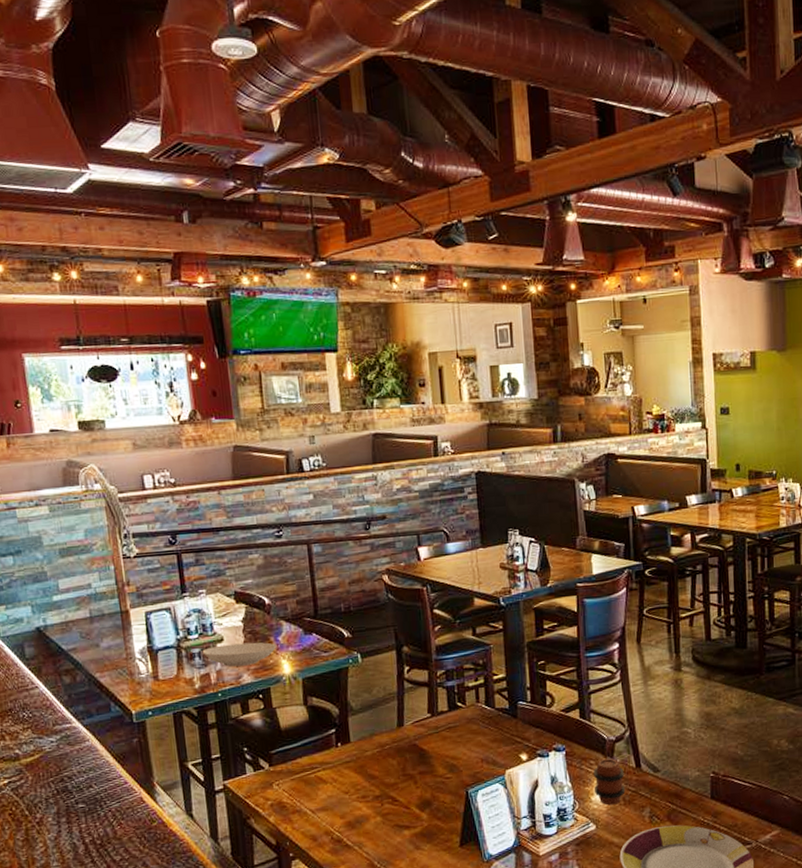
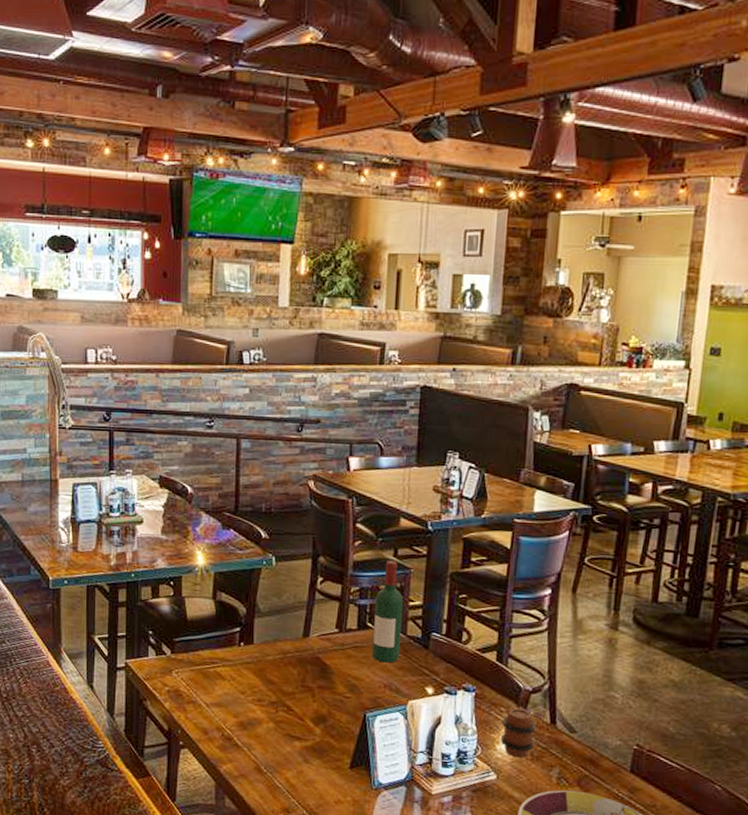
bowl: present [202,642,277,667] -> none [121,526,194,551]
wine bottle: none [461,639,492,738] -> present [371,560,404,663]

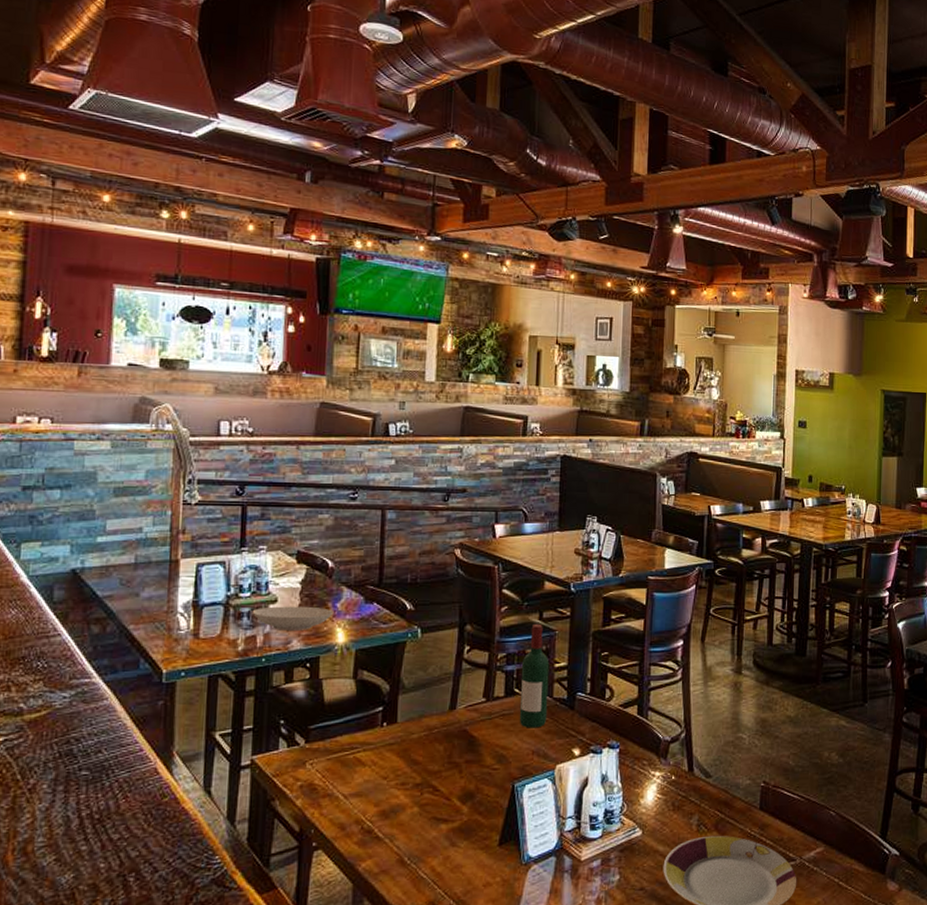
bowl: none [121,526,194,551] -> present [252,606,334,631]
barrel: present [500,708,537,758] -> none [643,759,676,810]

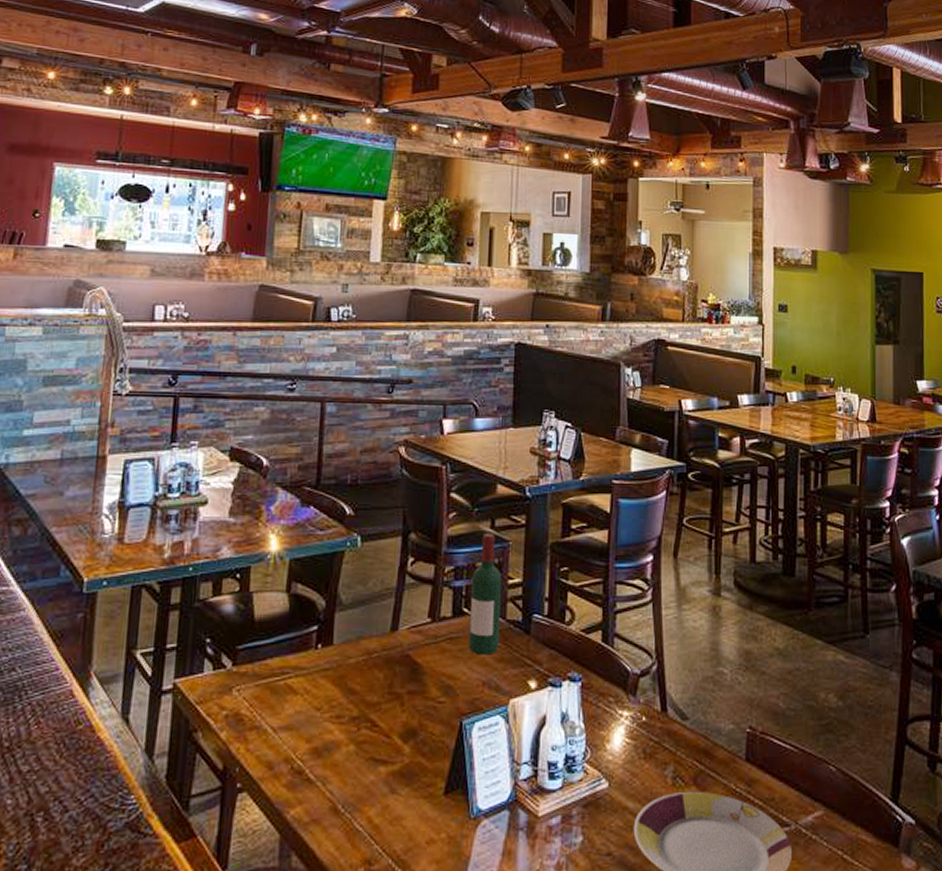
bowl: present [252,606,334,631] -> none [180,508,268,536]

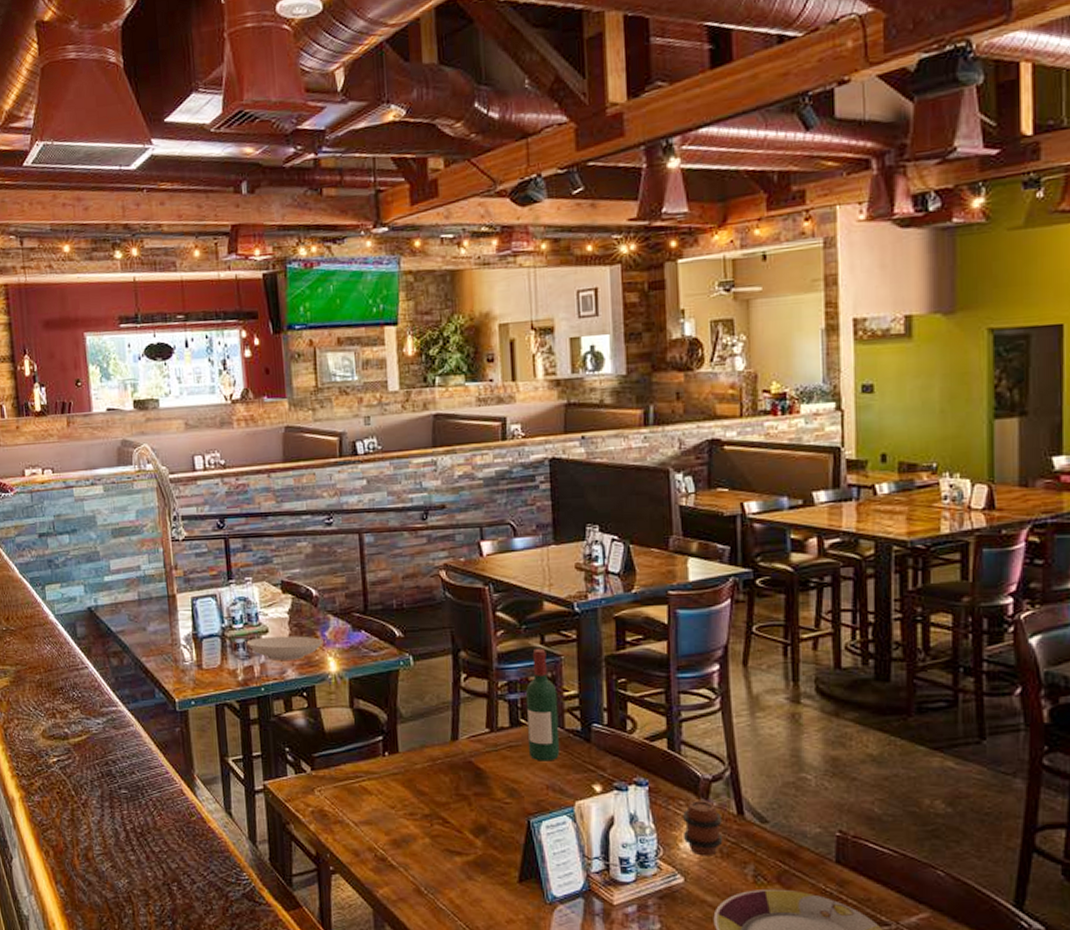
bowl: none [180,508,268,536] -> present [246,636,323,660]
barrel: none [610,696,647,758] -> present [682,800,723,856]

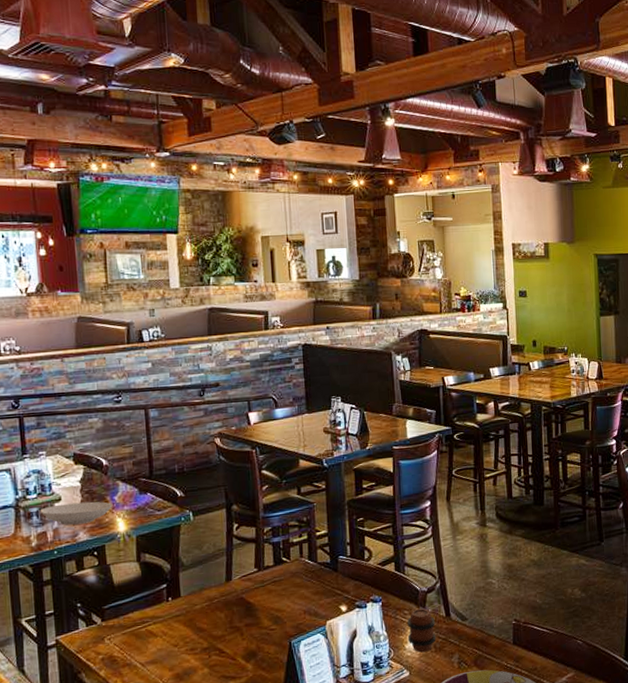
wine bottle: present [525,648,560,761] -> none [286,498,314,591]

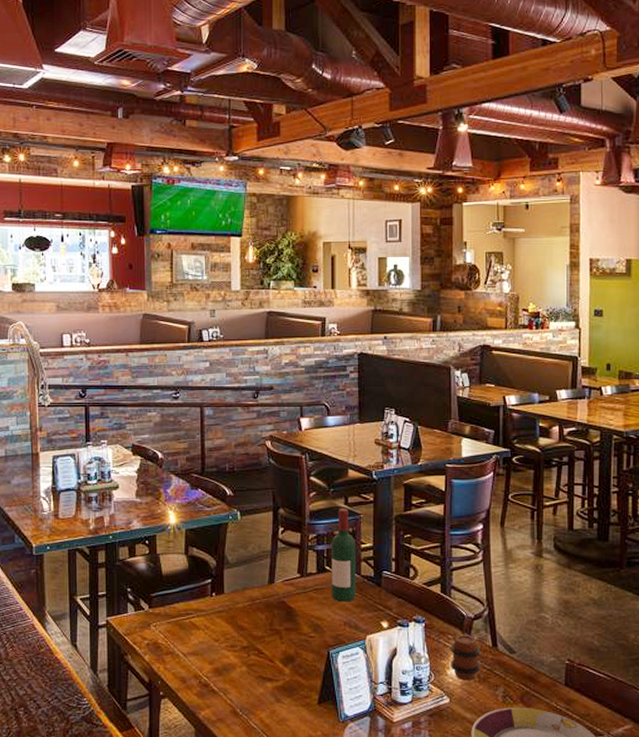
bowl: present [40,501,113,525] -> none [99,492,166,512]
wine bottle: none [286,498,314,591] -> present [330,508,357,602]

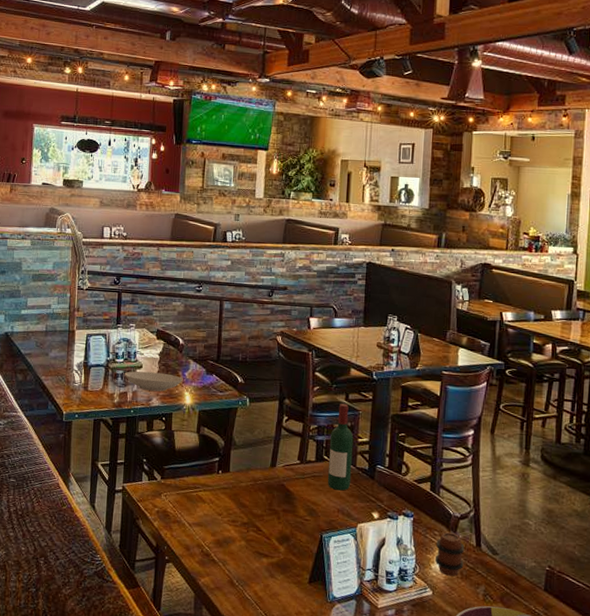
bowl: none [99,492,166,512] -> present [124,371,183,392]

